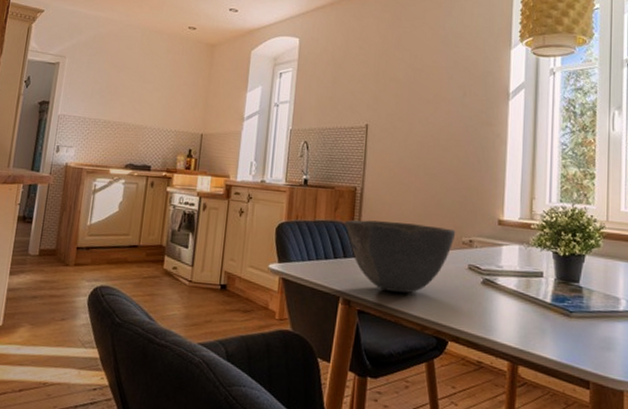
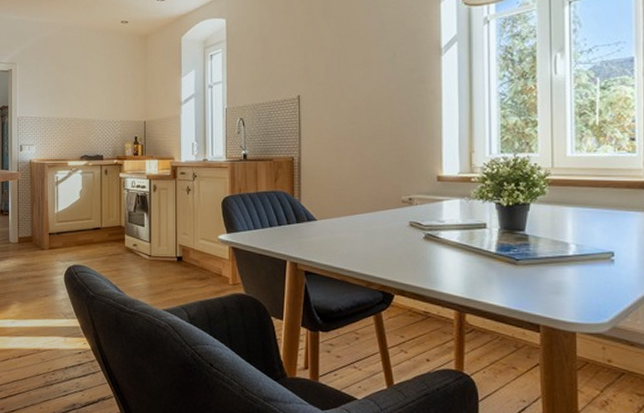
bowl: present [344,219,456,293] -> none [285,187,395,253]

